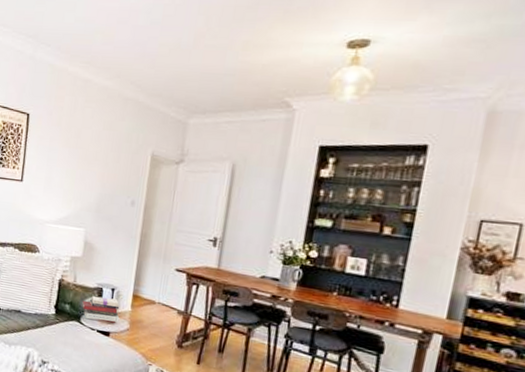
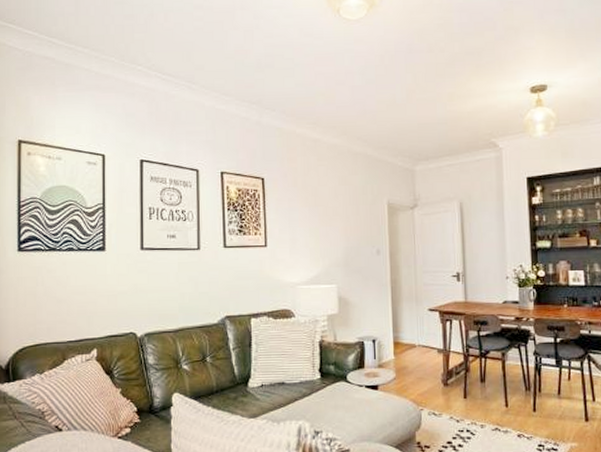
books: present [82,296,120,323] -> none [346,350,385,377]

